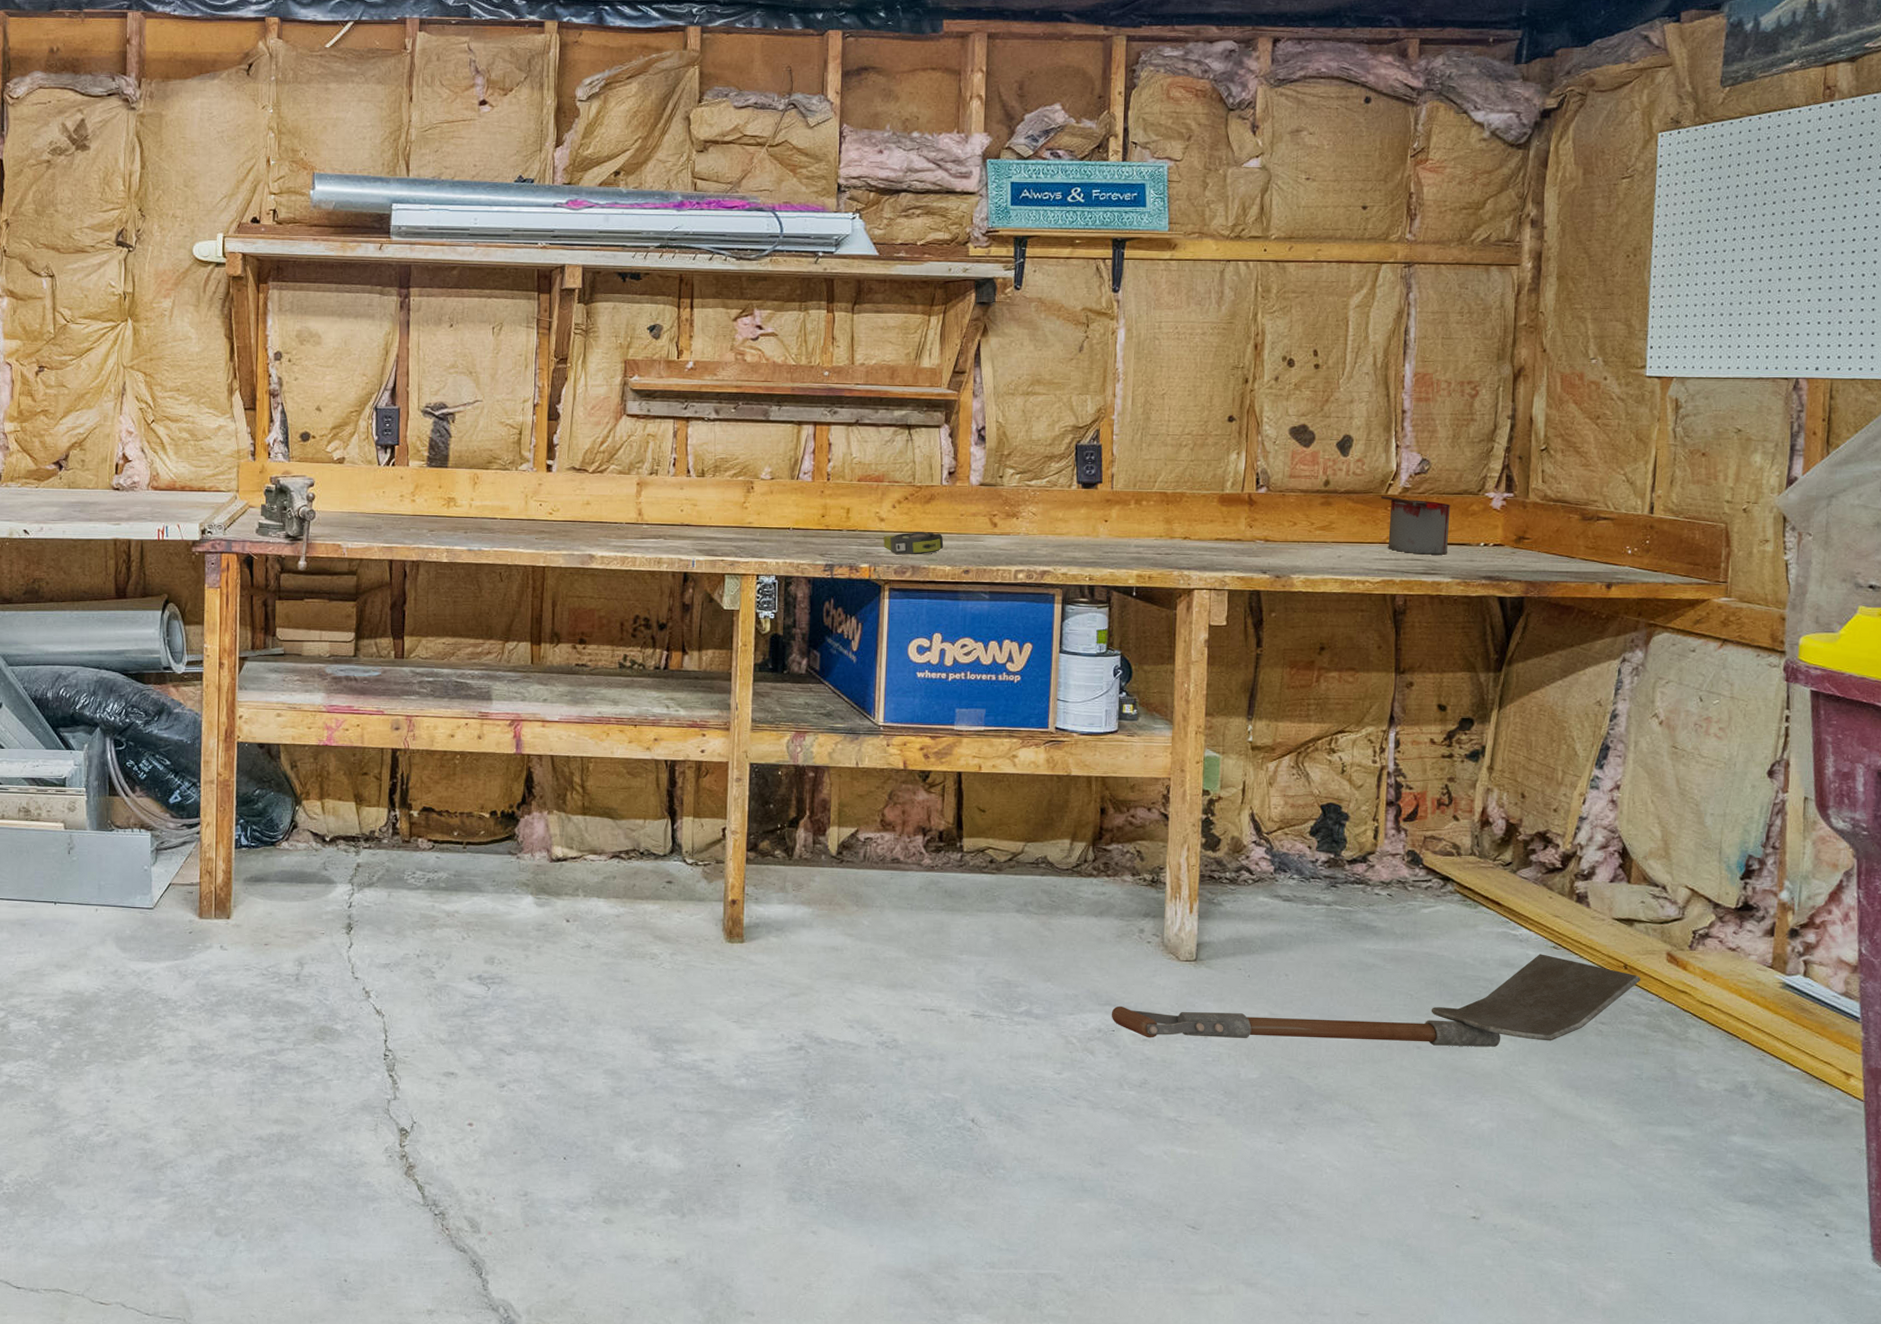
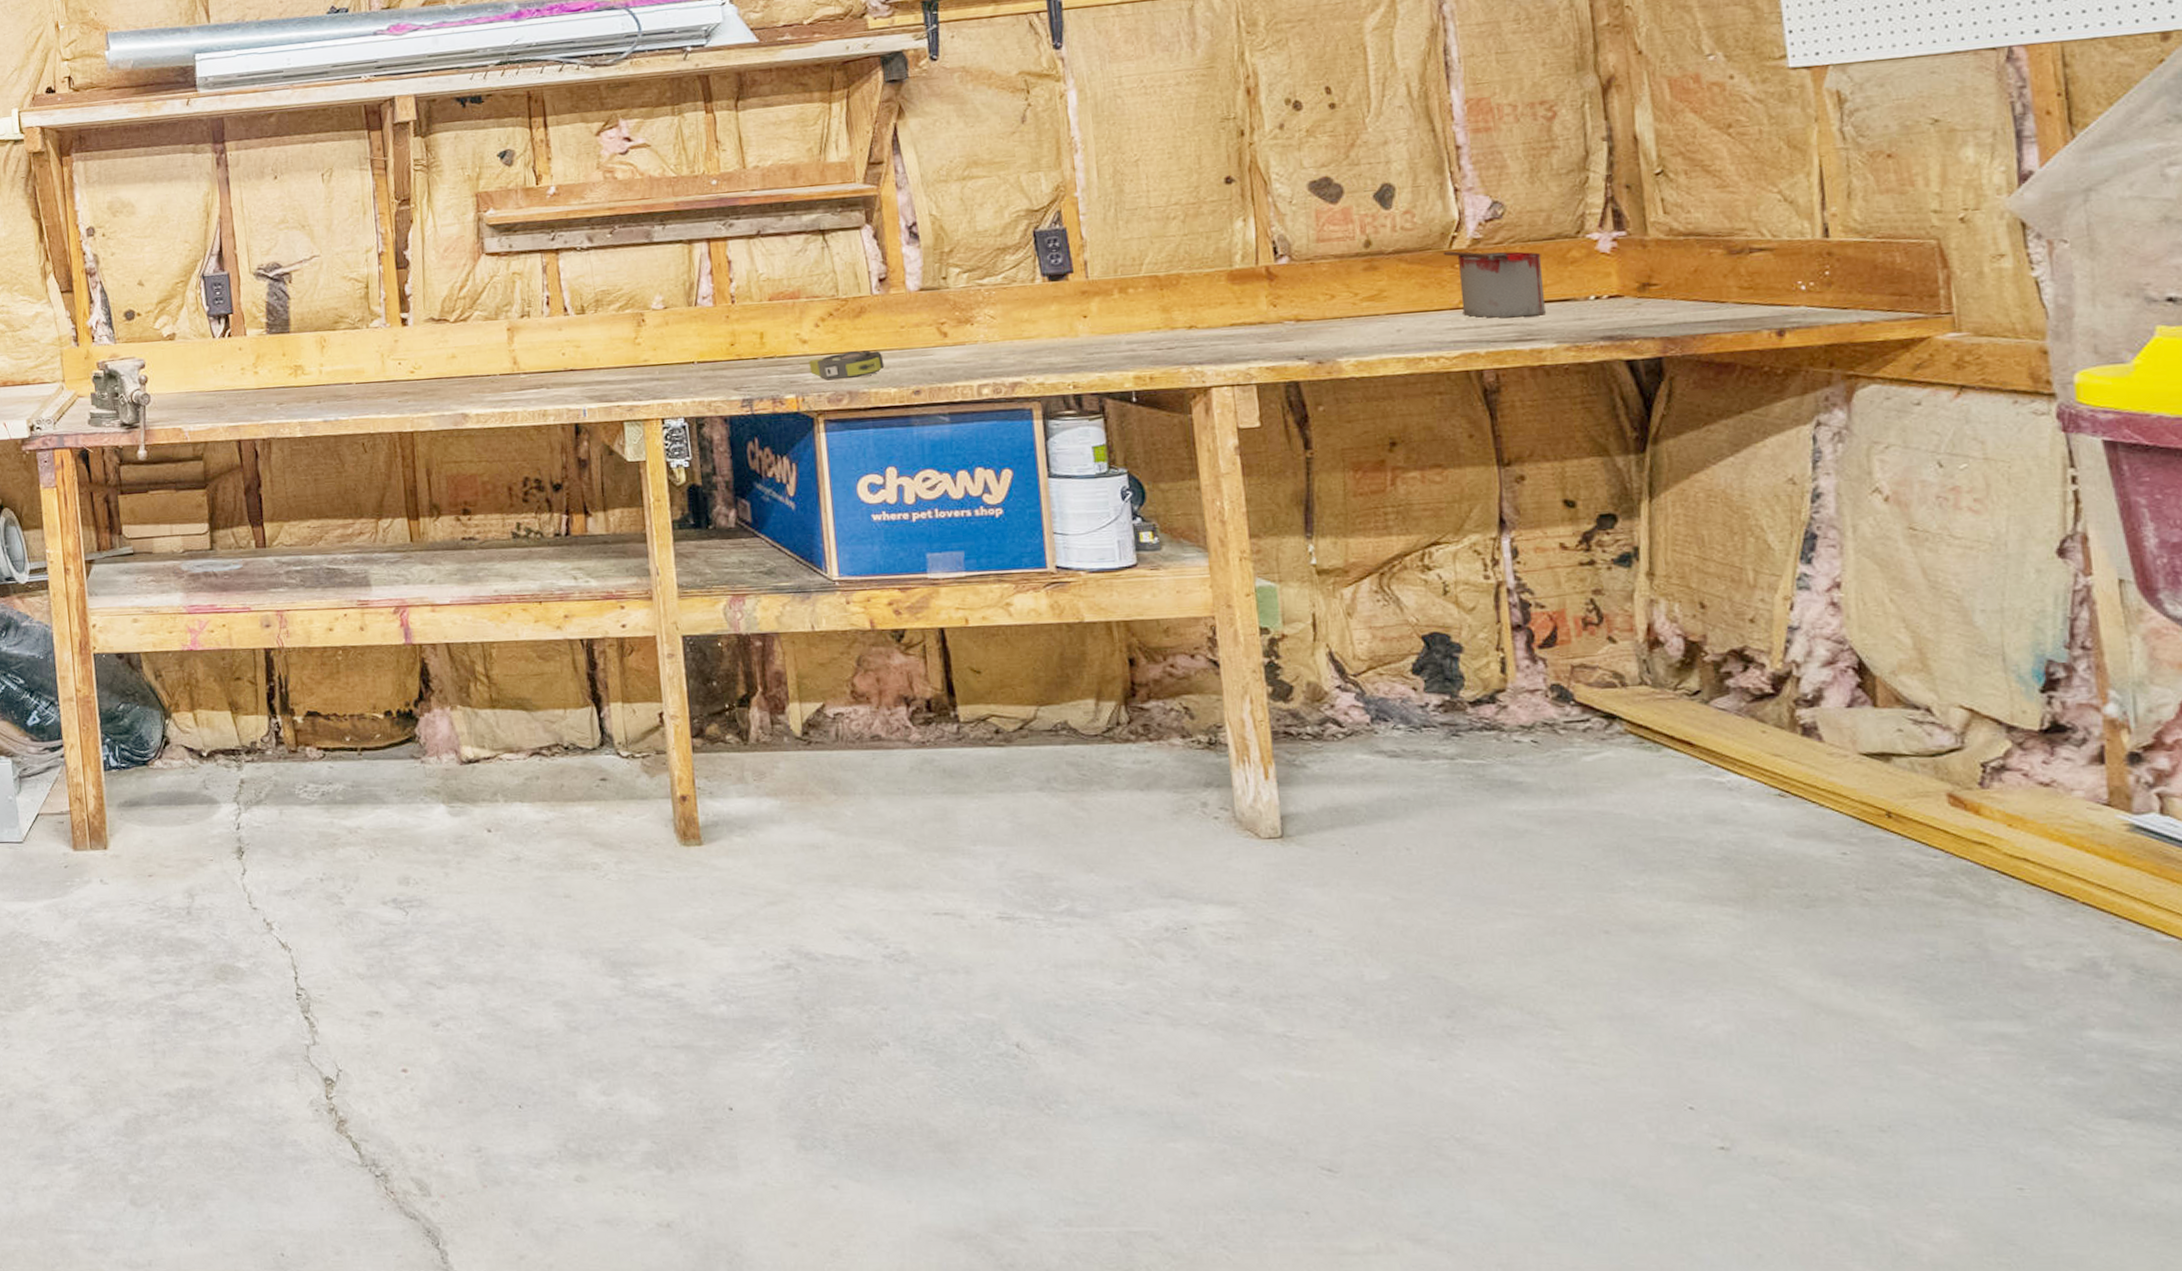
shovel: present [1111,954,1641,1047] -> none [1179,804,1915,936]

